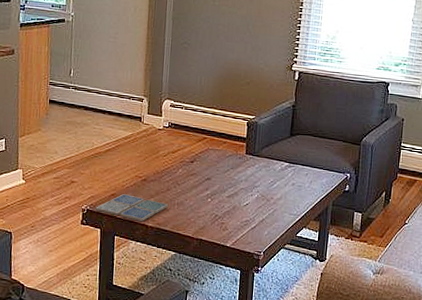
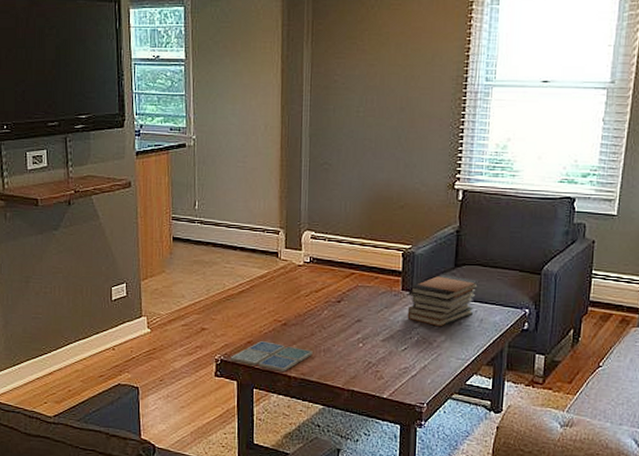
book stack: none [249,141,310,187] -> present [407,274,479,327]

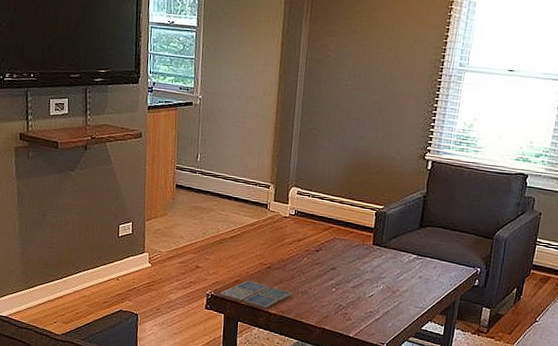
book stack: present [407,274,479,327] -> none [375,233,440,279]

